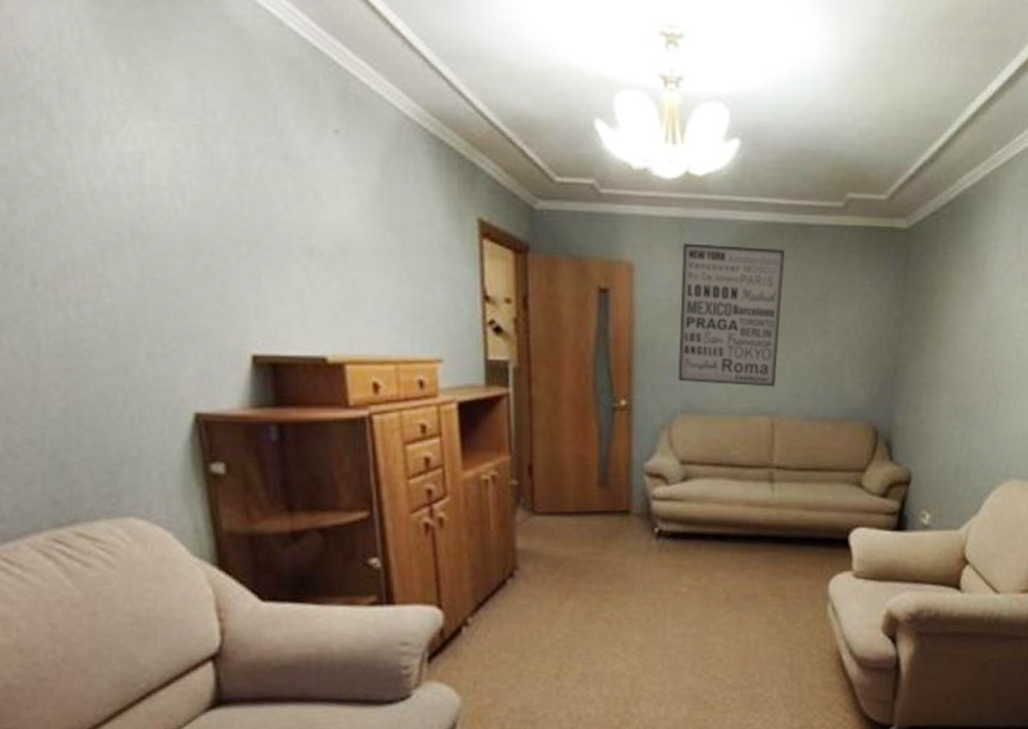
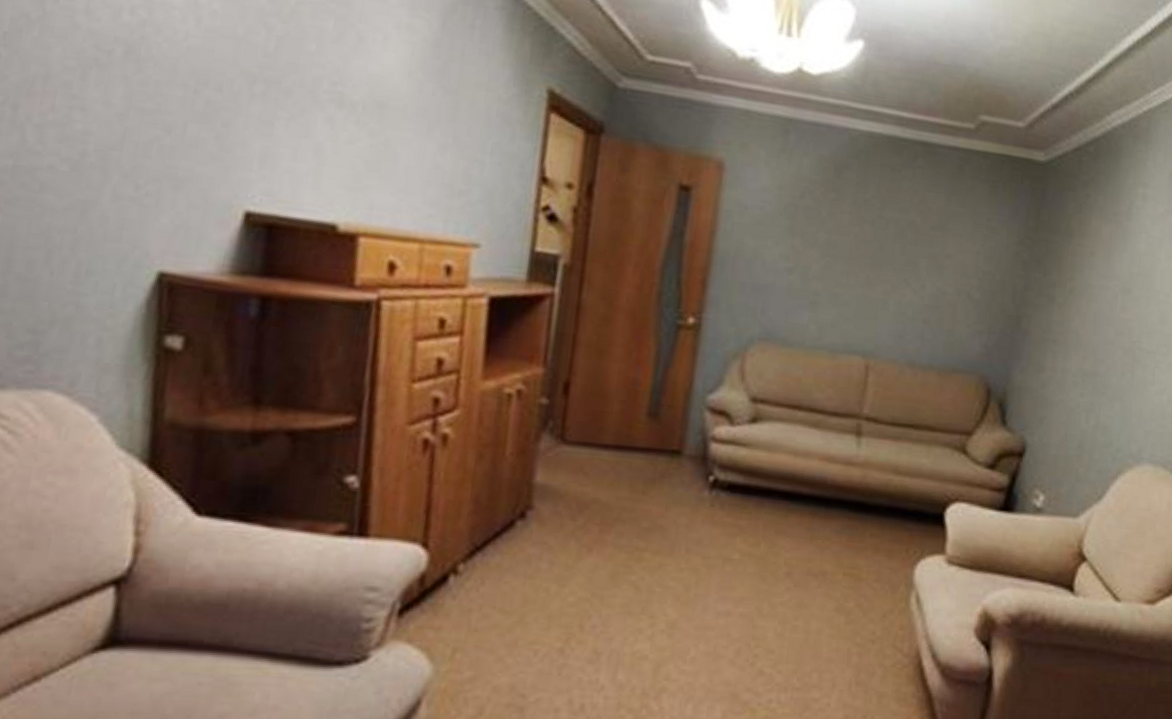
wall art: present [678,243,785,387] -> none [760,146,902,323]

